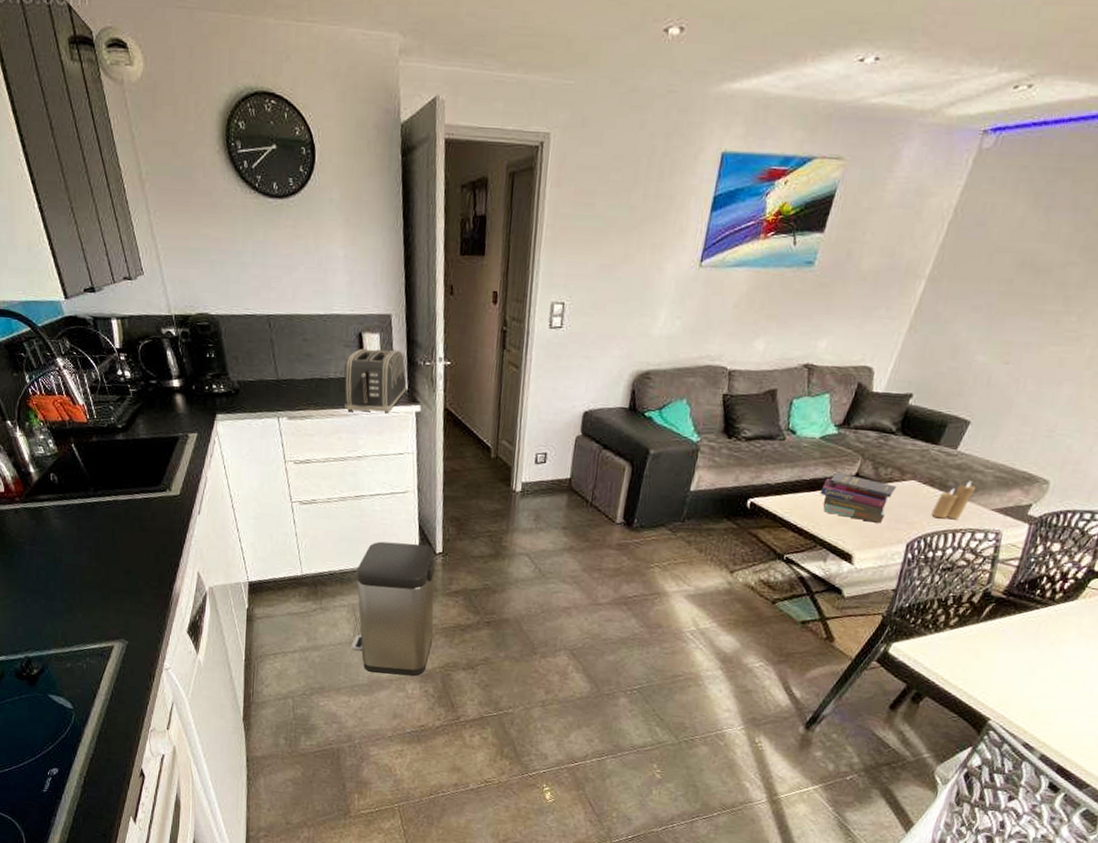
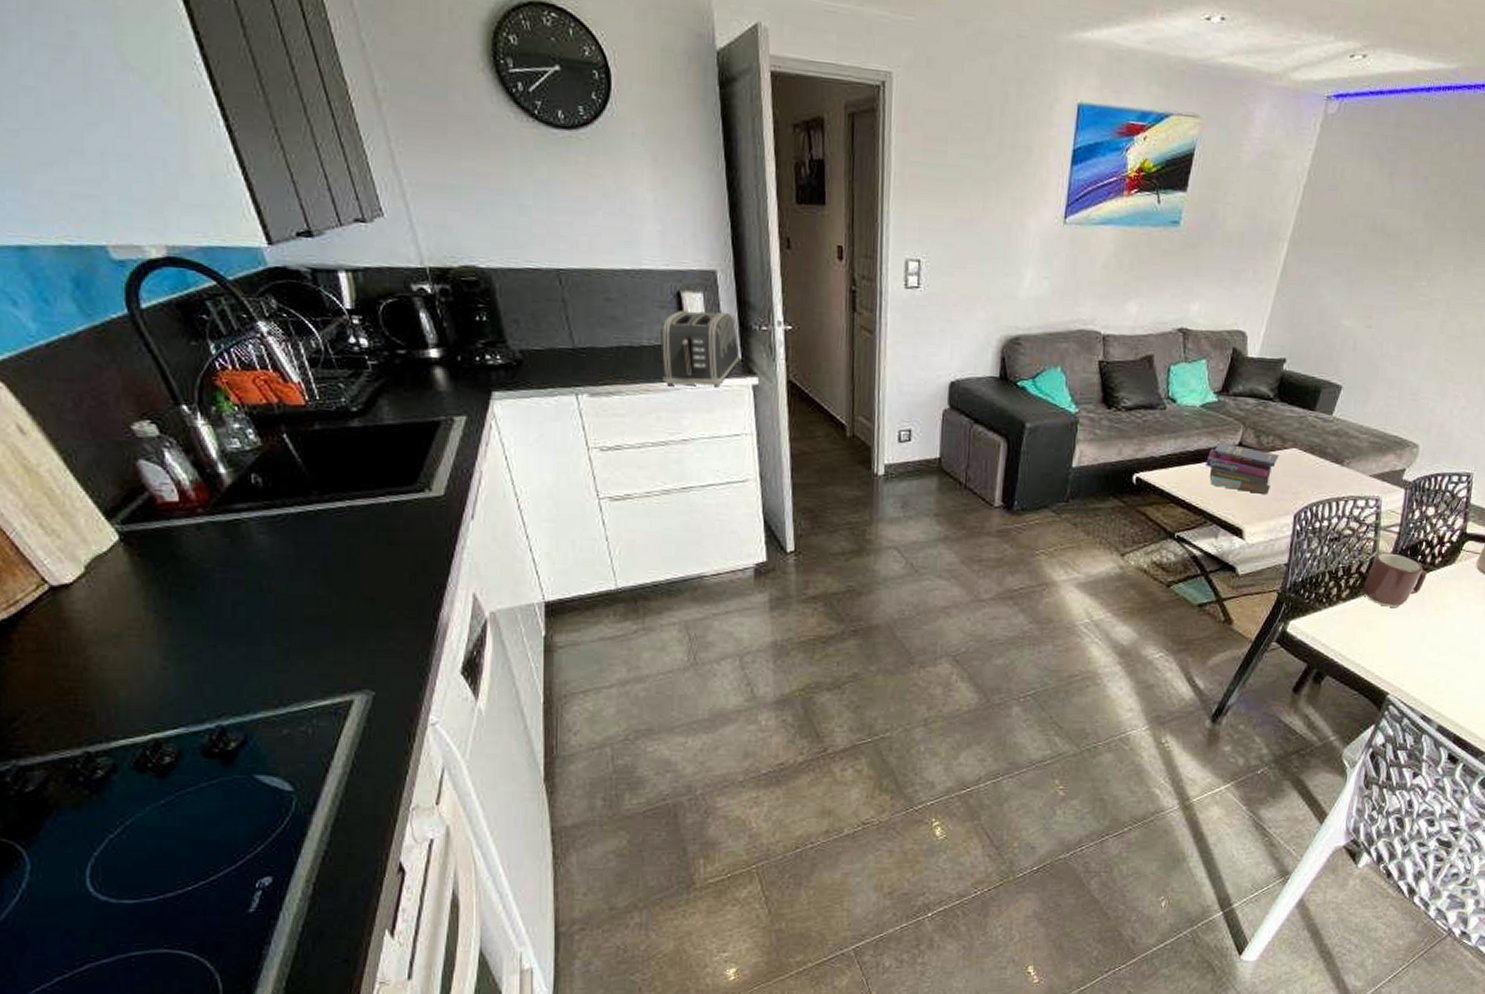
pedal bin: present [351,541,435,676] -> none [685,541,789,704]
candle: present [931,481,977,520] -> none [1314,447,1354,488]
mug: none [973,584,1045,638] -> present [1363,552,1427,607]

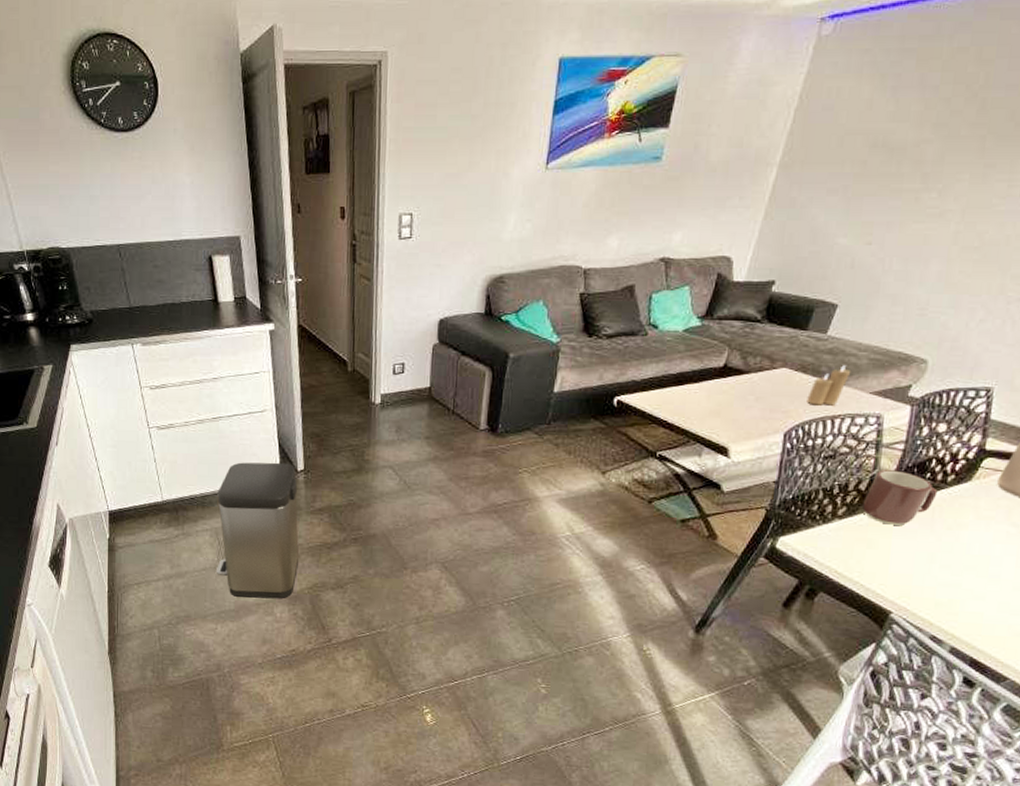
toaster: present [659,310,740,388] -> none [195,270,259,335]
pedal bin: none [685,541,789,704] -> present [215,462,300,599]
books: present [1205,442,1279,496] -> none [688,365,768,415]
candle: none [1314,447,1354,488] -> present [807,365,851,406]

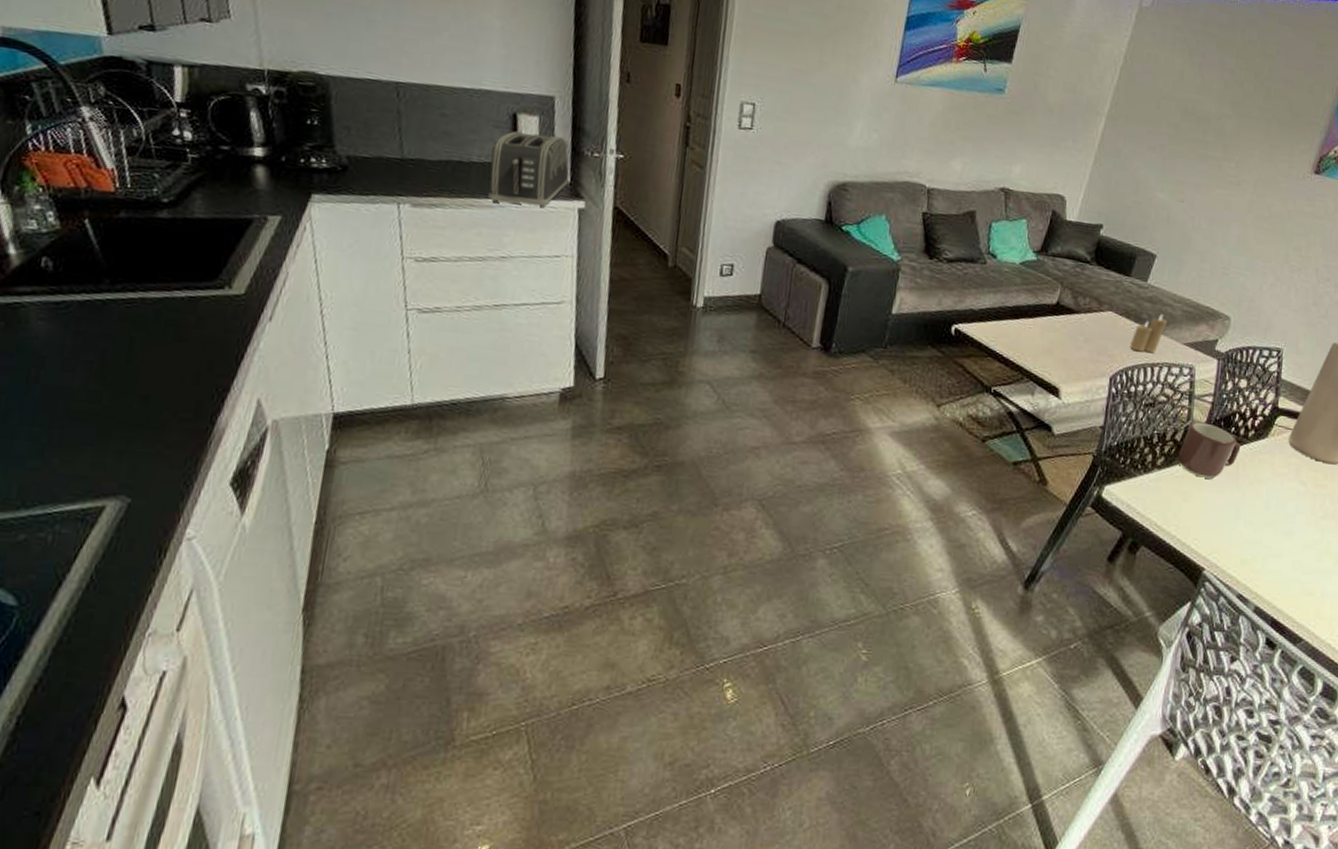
toaster: none [195,270,259,335] -> present [488,131,569,209]
pedal bin: present [215,462,300,599] -> none [473,362,594,539]

